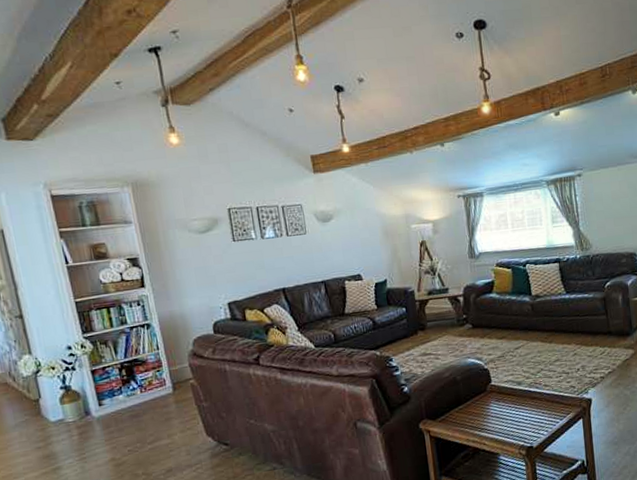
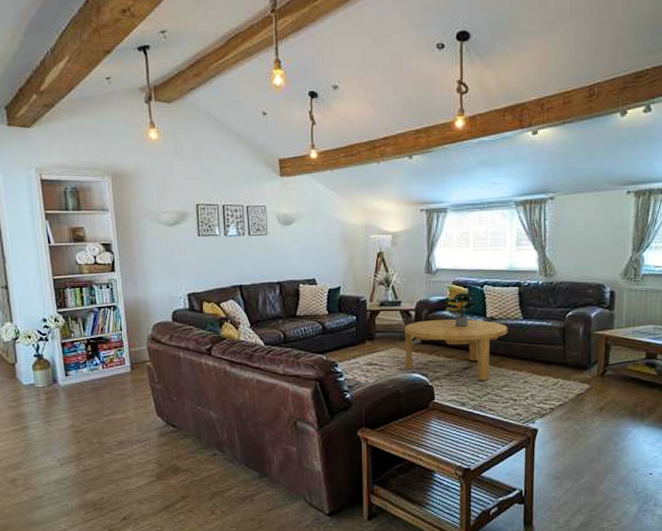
coffee table: none [454,298,554,358] -> present [404,319,508,381]
potted plant: none [490,272,522,308] -> present [444,292,478,327]

